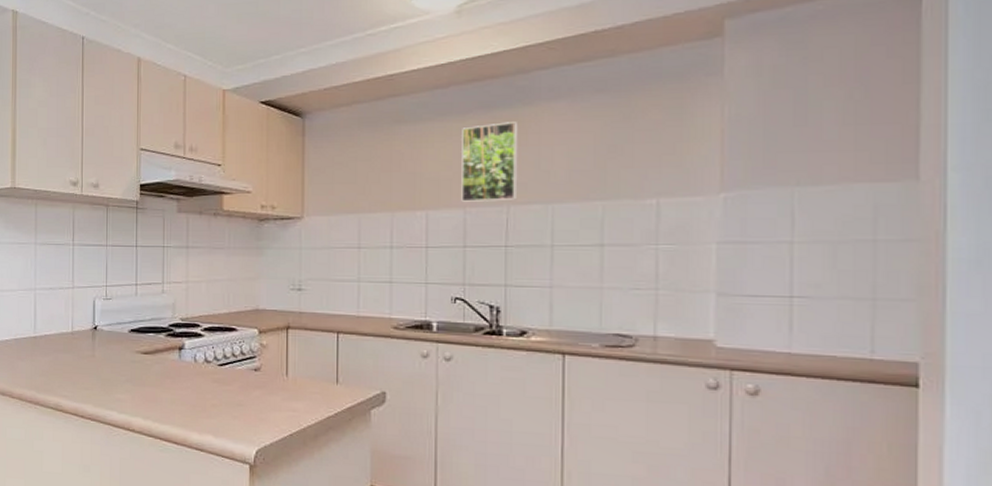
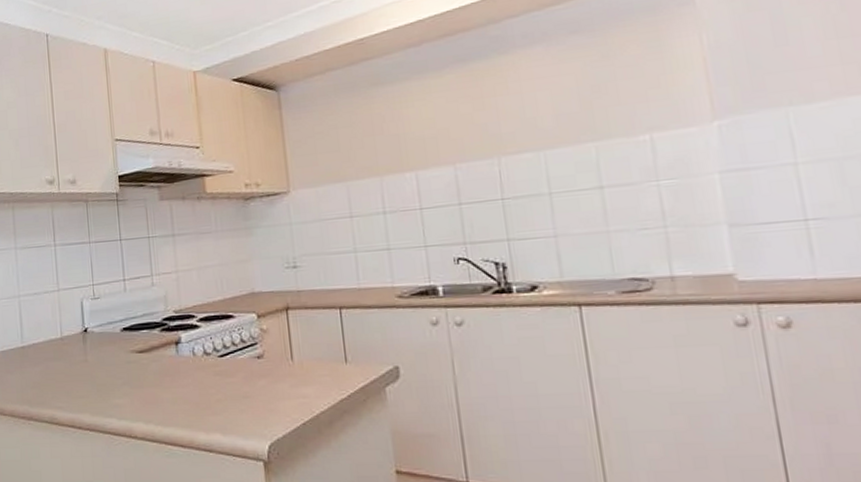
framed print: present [461,122,519,203] -> none [440,72,507,160]

